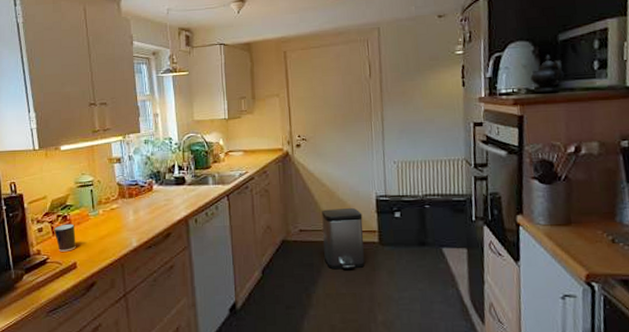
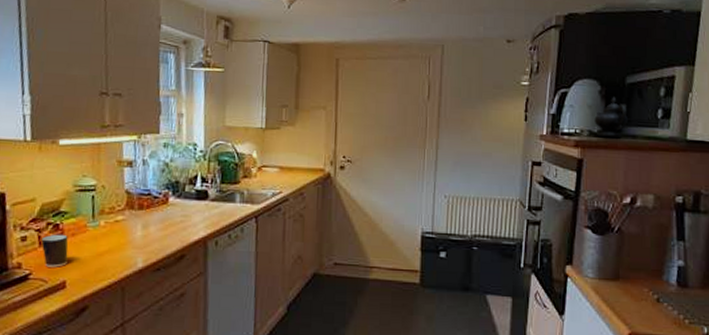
pedal bin: present [322,207,365,270] -> none [359,242,405,311]

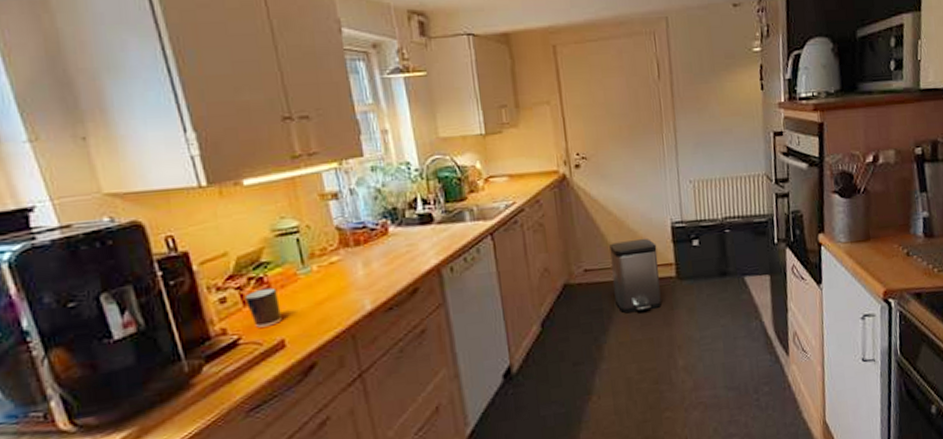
pedal bin: none [359,242,405,311] -> present [609,238,662,314]
teapot: present [594,97,629,138] -> none [830,53,864,97]

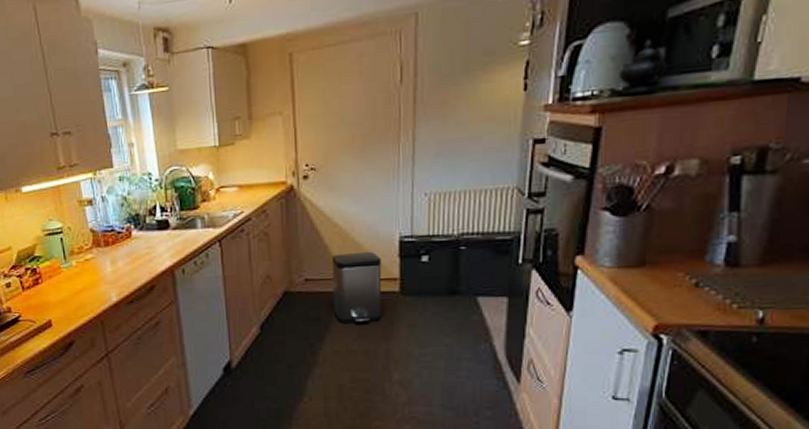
mug: present [244,287,282,328] -> none [23,277,49,309]
teapot: none [830,53,864,97] -> present [619,39,669,95]

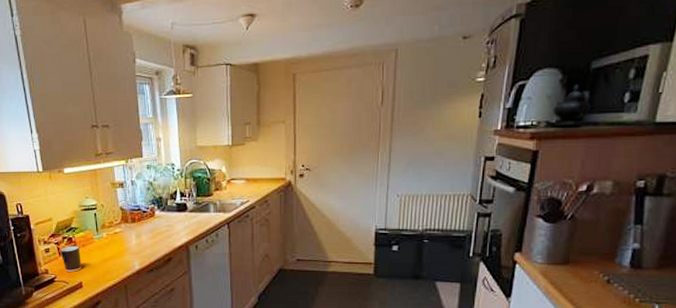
mug: none [23,277,49,309] -> present [60,245,81,272]
pedal bin: present [332,251,382,324] -> none [319,239,360,299]

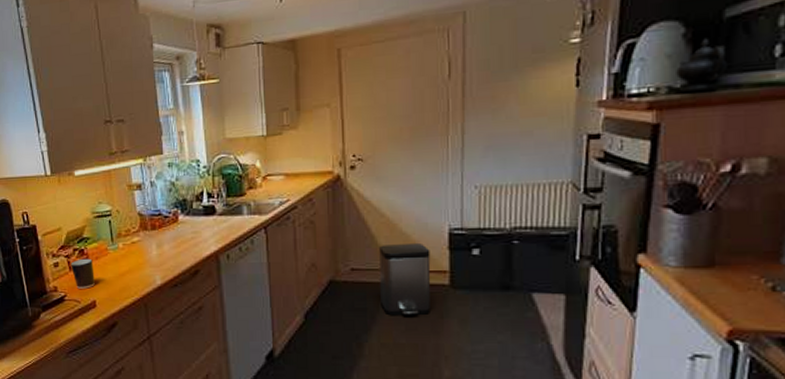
pedal bin: none [319,239,360,299] -> present [379,242,431,316]

